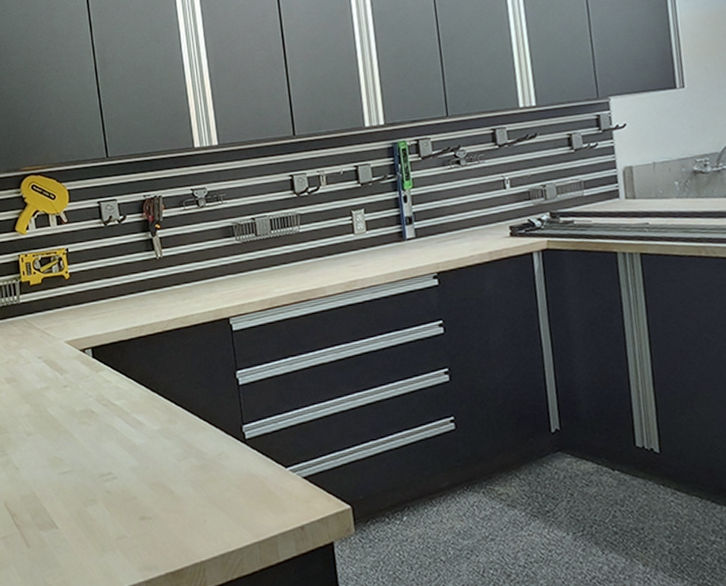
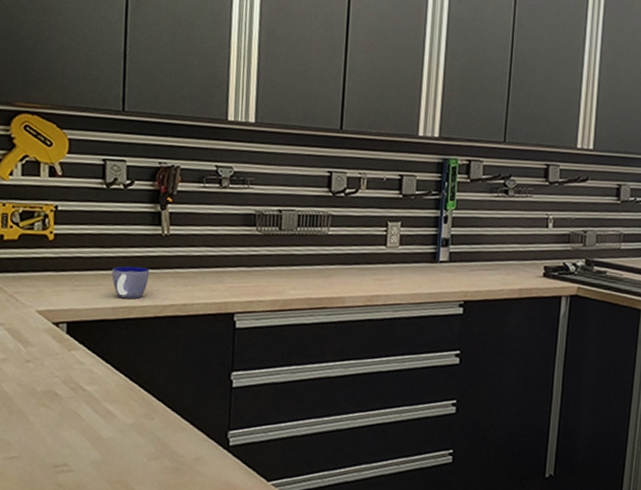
cup: none [120,289,152,320] -> present [111,266,150,299]

